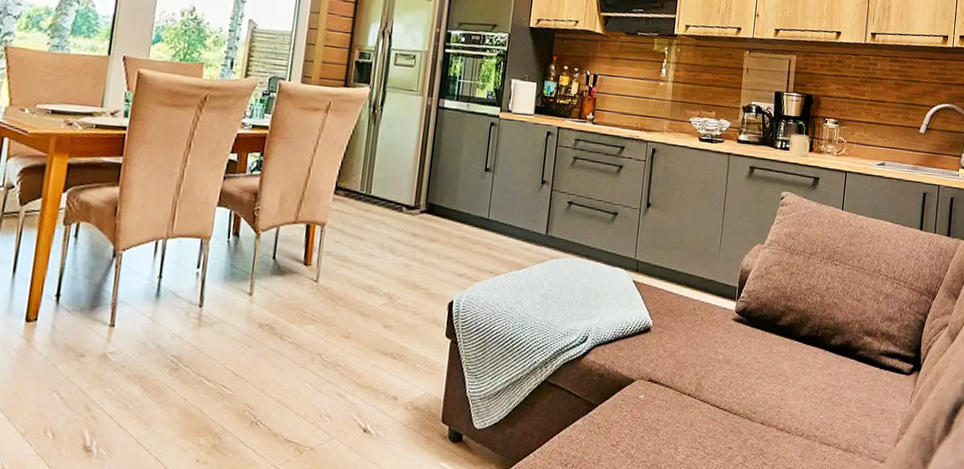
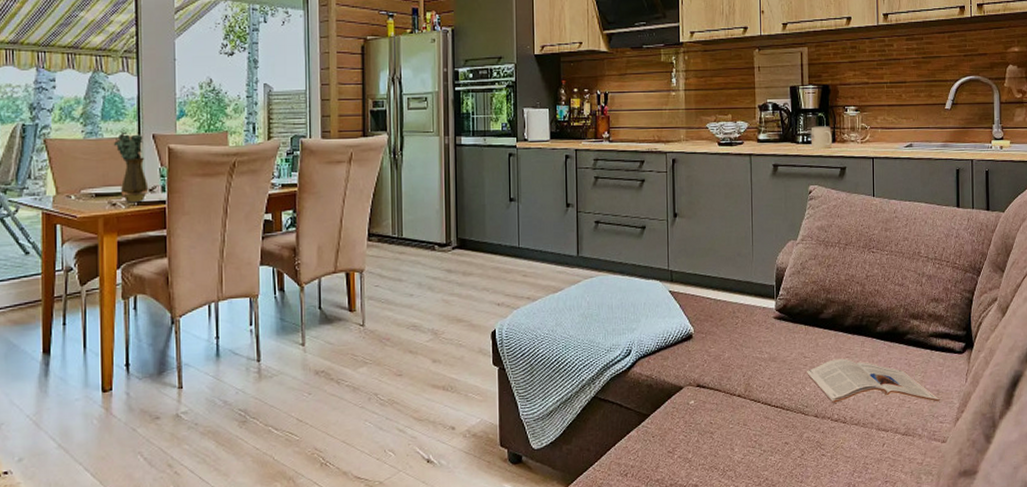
vase: none [80,47,113,124] -> present [114,130,149,202]
magazine: none [757,367,884,421] -> present [806,358,940,404]

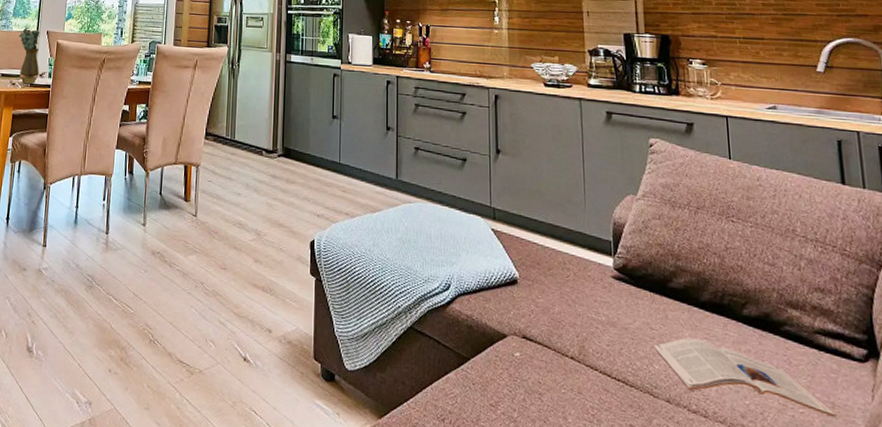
mug: present [810,126,833,150] -> none [649,76,676,103]

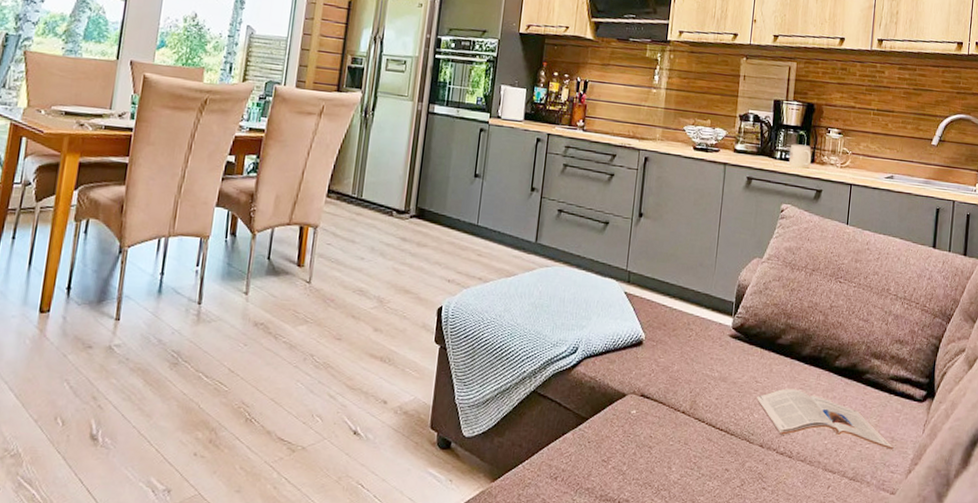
vase: present [19,25,40,84] -> none [90,52,121,126]
mug: none [649,76,676,103] -> present [788,143,812,170]

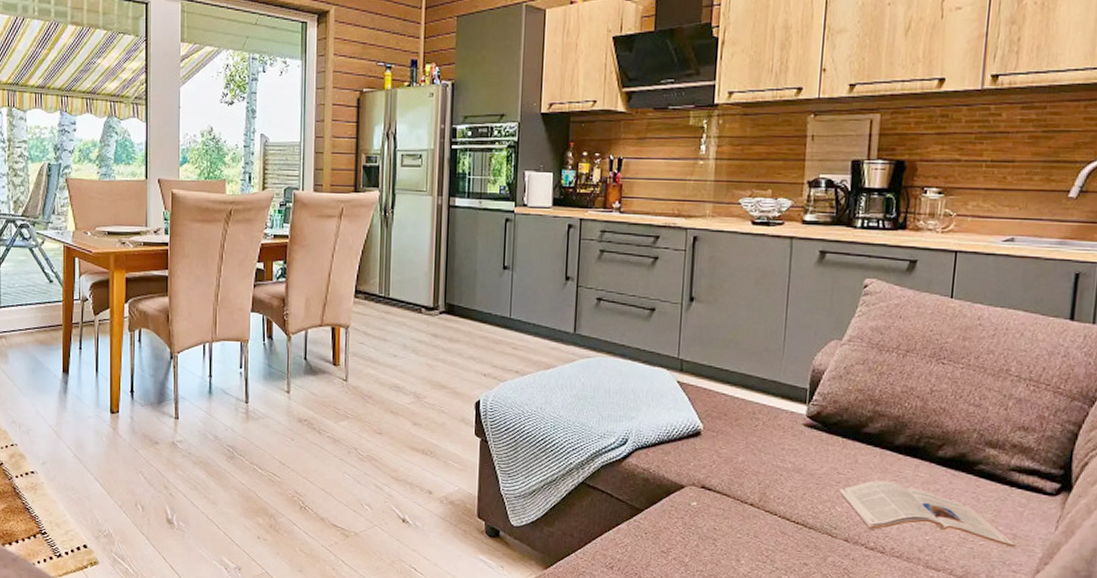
mug: present [788,143,812,170] -> none [872,209,903,238]

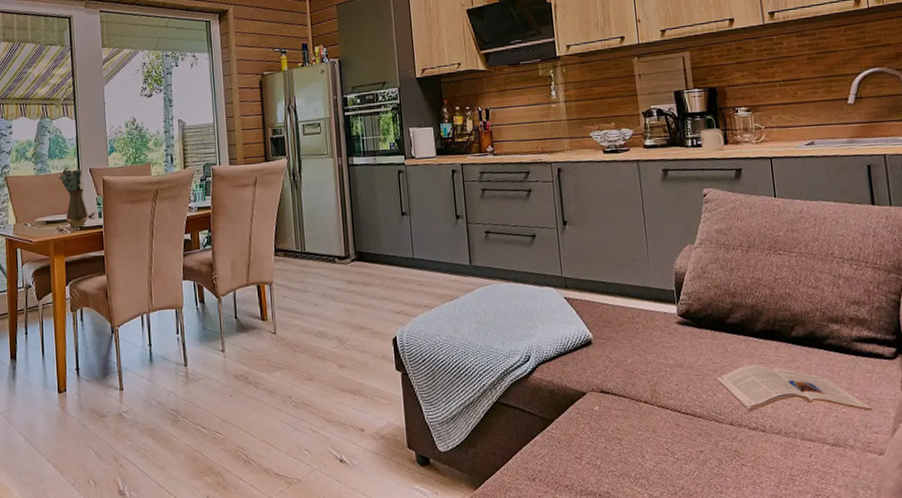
vase: none [125,173,154,242] -> present [59,166,89,227]
mug: none [872,209,903,238] -> present [699,128,725,153]

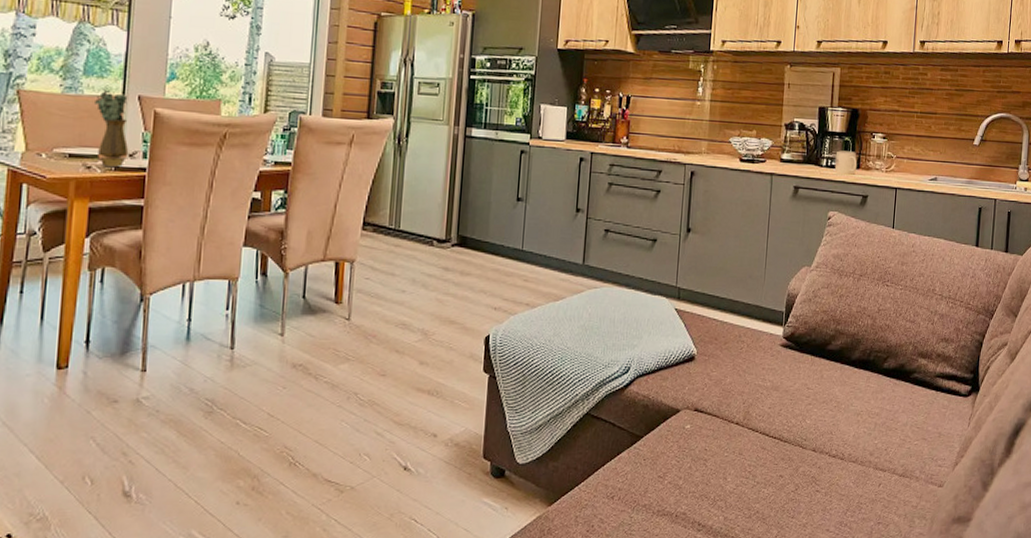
magazine: present [716,364,872,412] -> none [807,393,941,445]

